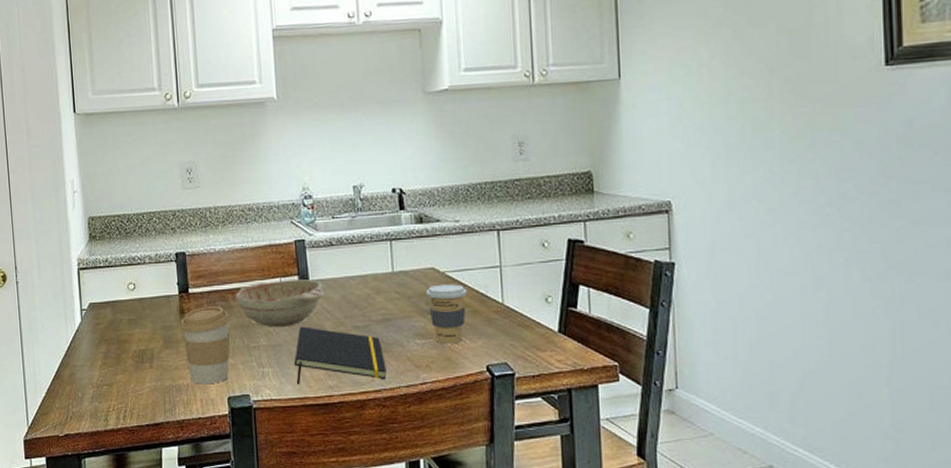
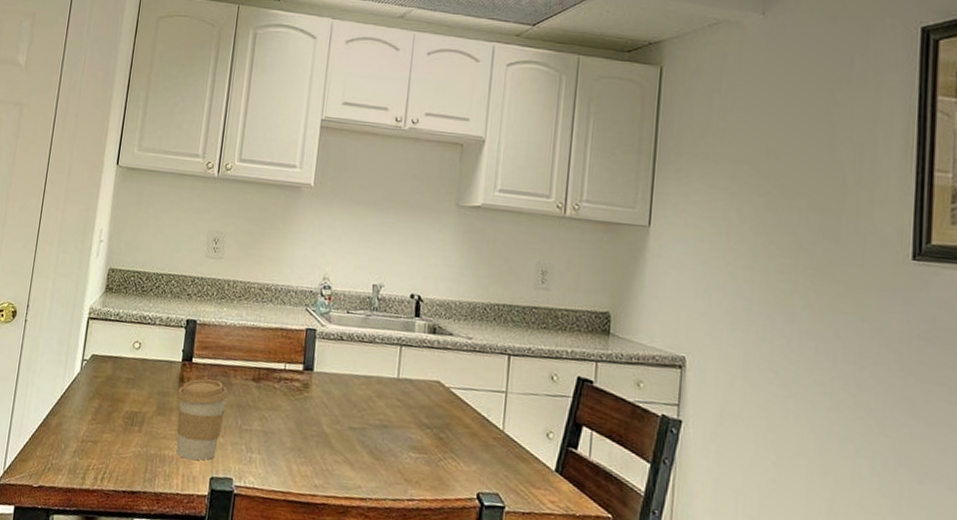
decorative bowl: present [236,279,325,328] -> none [237,364,327,415]
notepad: present [294,326,386,384] -> none [283,417,376,488]
coffee cup: present [425,284,467,344] -> none [427,399,469,465]

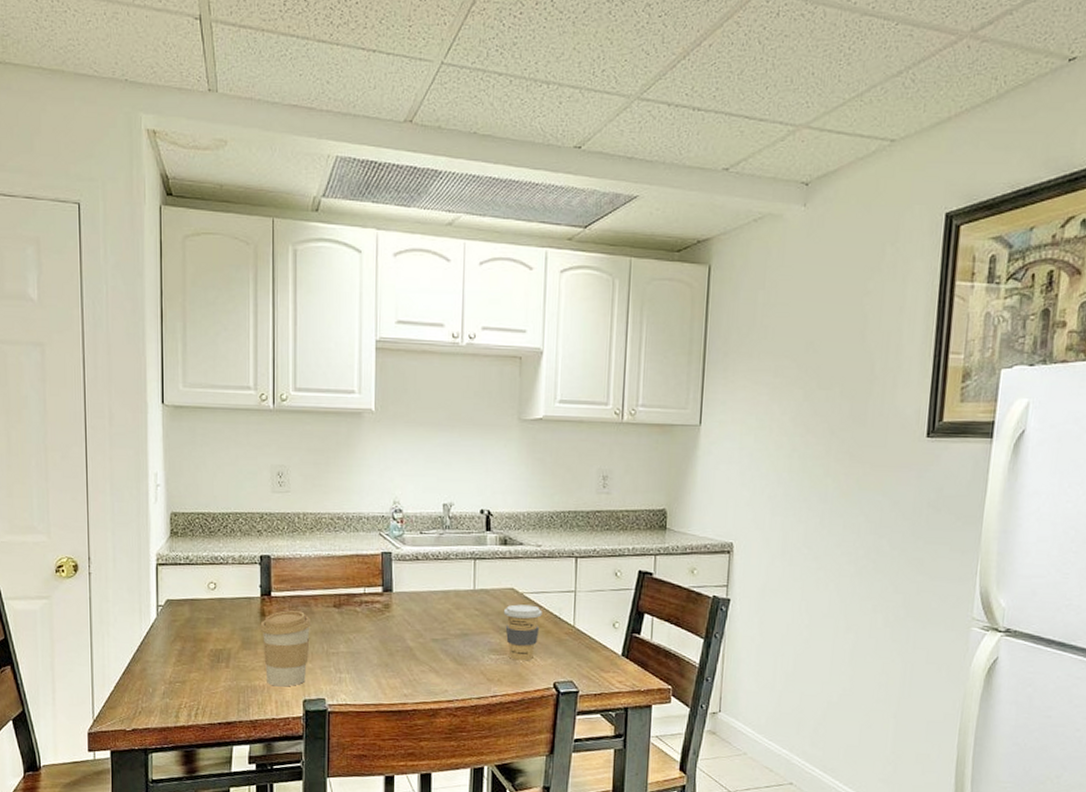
coffee cup: none [427,399,469,465] -> present [503,604,542,661]

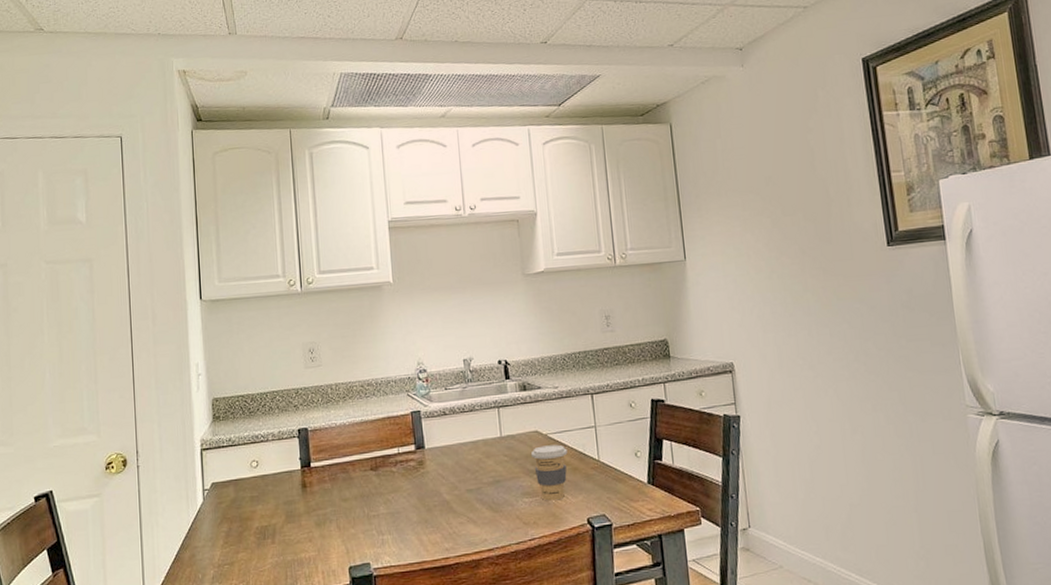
coffee cup: present [260,610,312,687] -> none [302,478,351,557]

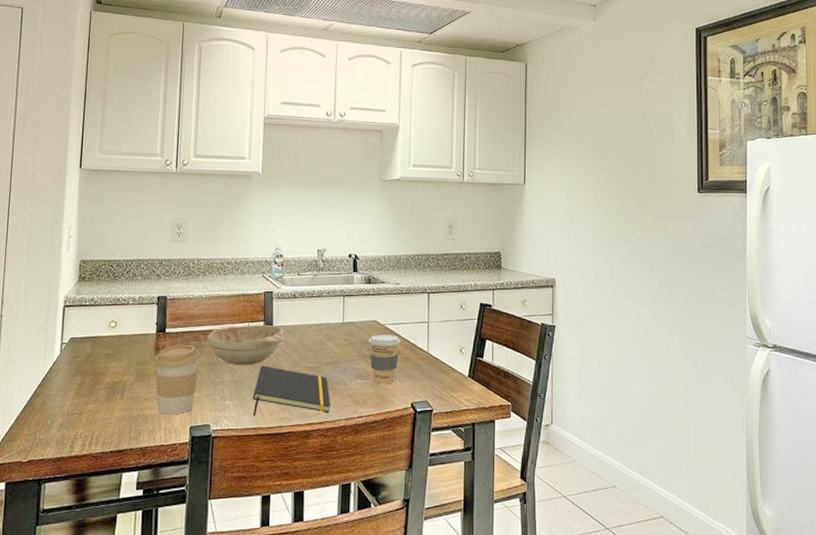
coffee cup: none [302,478,351,557] -> present [154,345,201,415]
decorative bowl: none [356,447,440,496] -> present [207,325,285,366]
notepad: none [412,492,498,549] -> present [253,365,330,416]

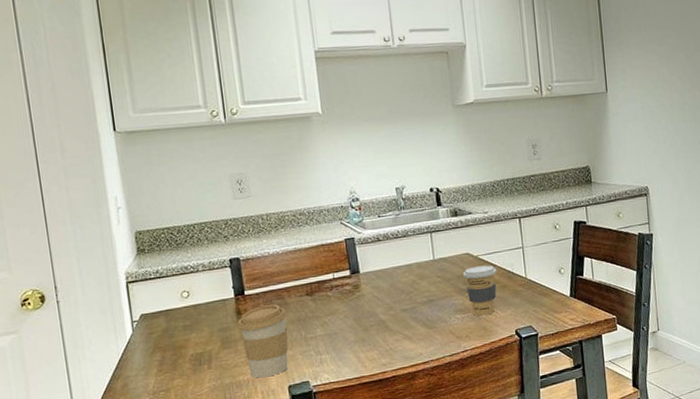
decorative bowl: present [207,325,285,366] -> none [291,272,375,319]
notepad: present [253,365,330,416] -> none [350,314,433,366]

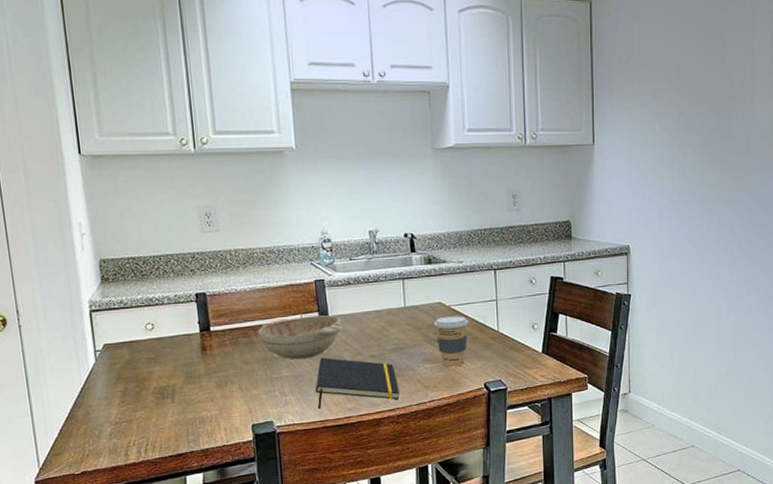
coffee cup: present [237,304,289,378] -> none [202,342,253,415]
decorative bowl: none [291,272,375,319] -> present [258,315,343,360]
notepad: none [350,314,433,366] -> present [316,357,399,409]

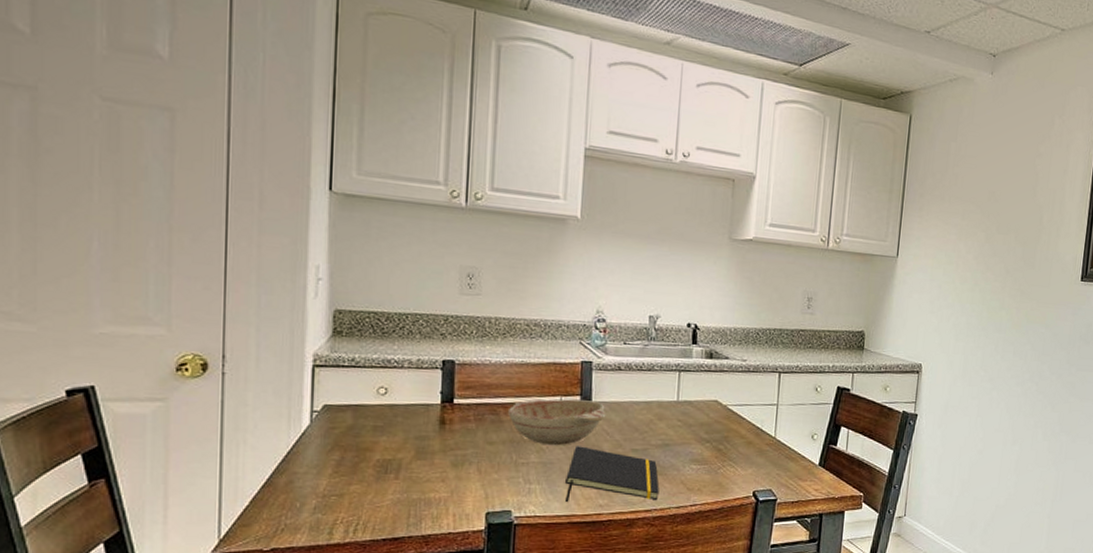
coffee cup: present [433,316,469,367] -> none [706,416,745,471]

